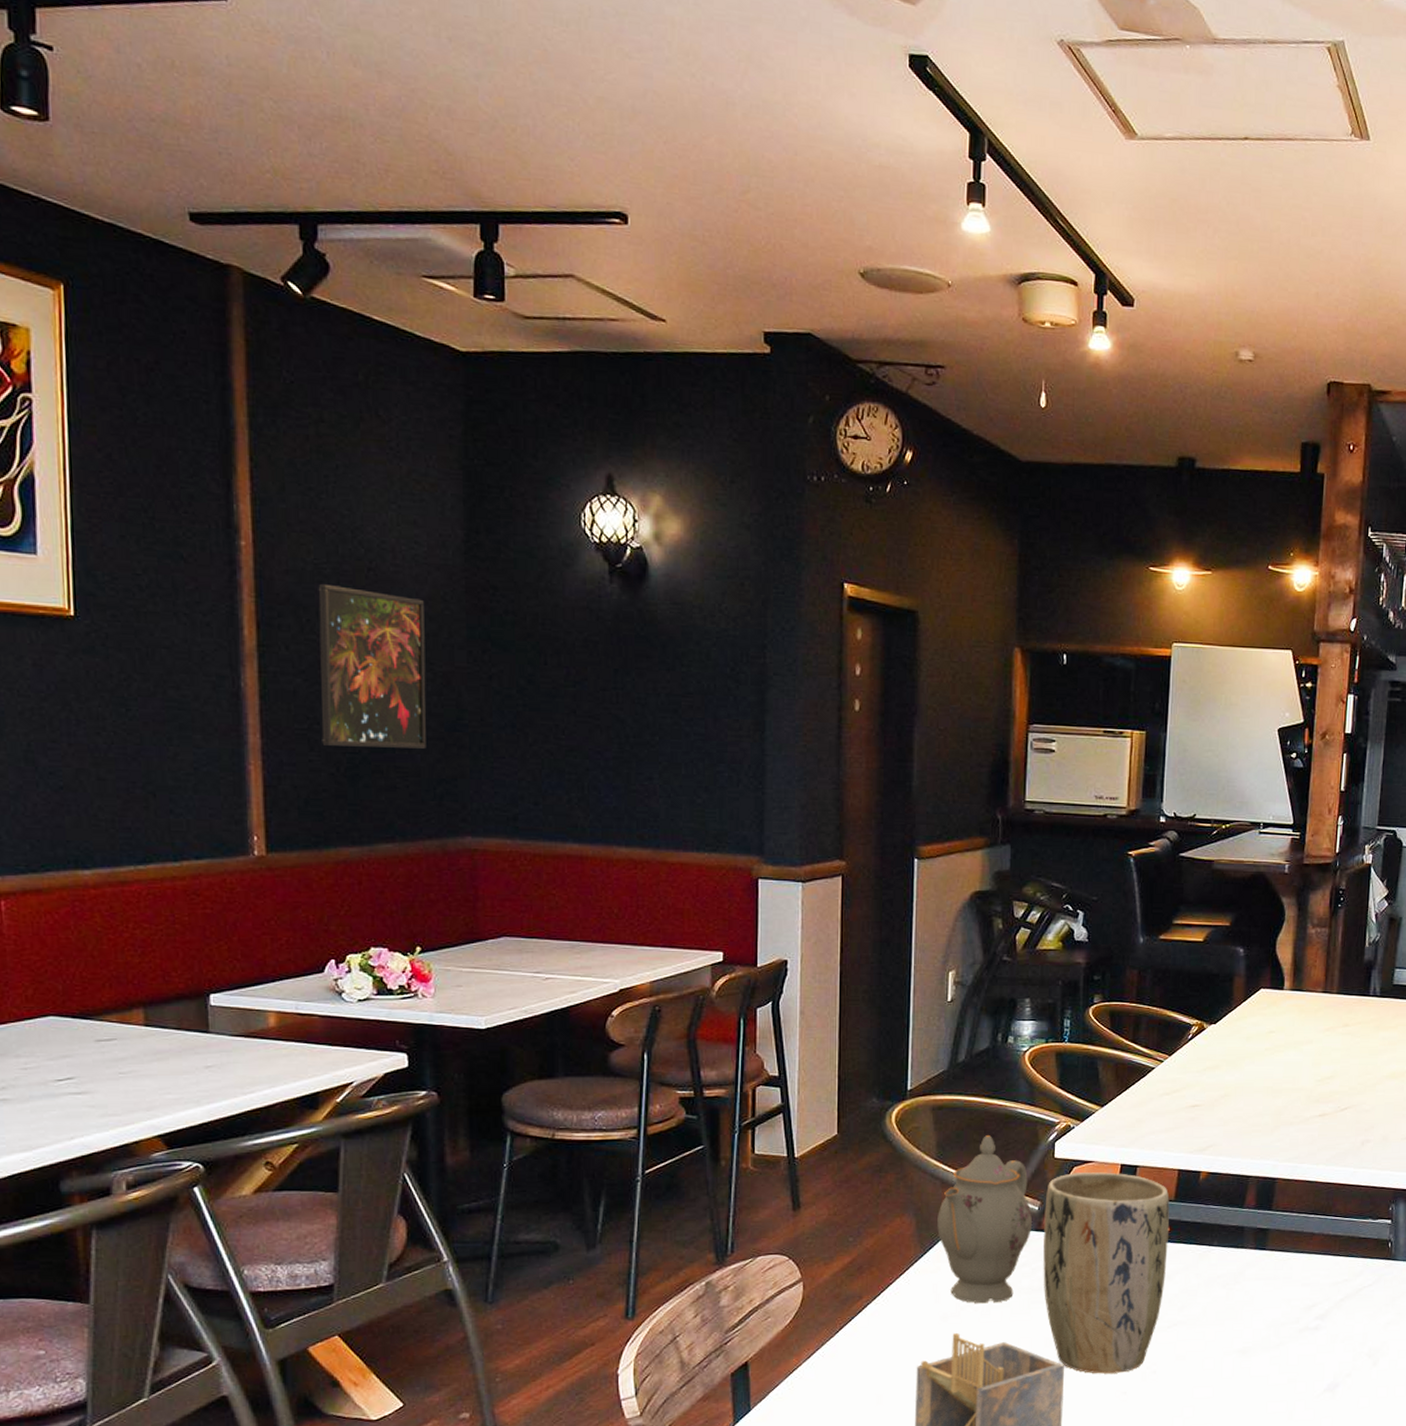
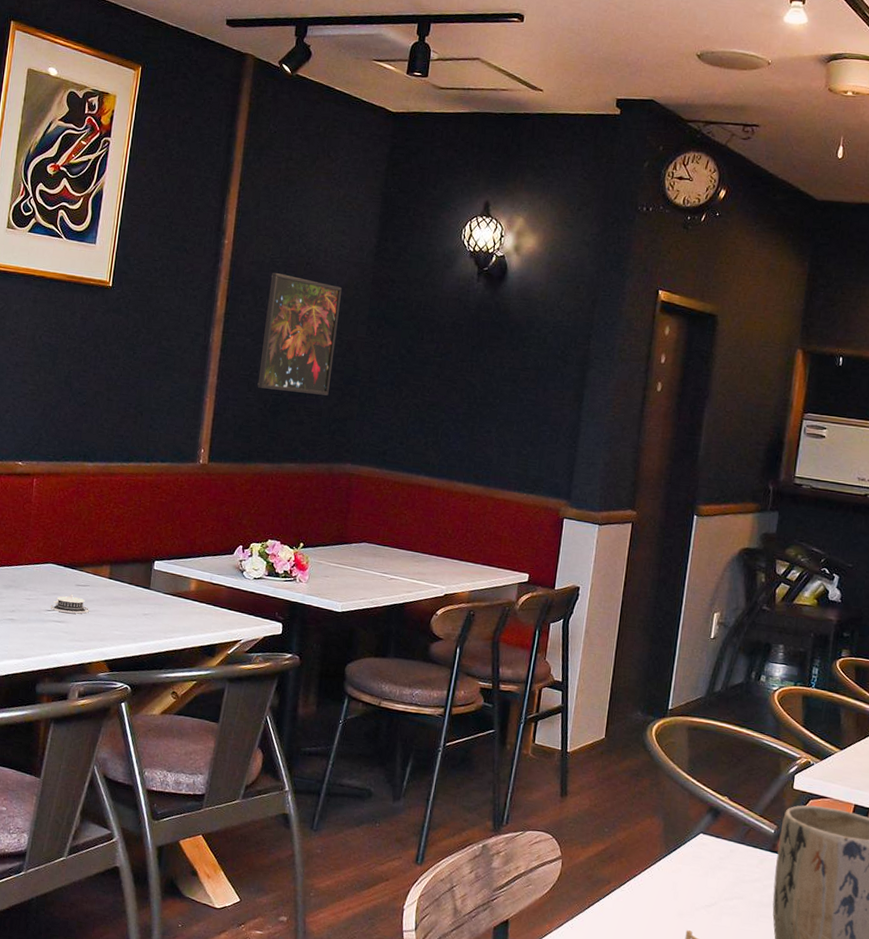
architectural model: none [60,1052,122,1079] -> present [50,593,89,614]
teapot: present [937,1135,1032,1304] -> none [682,759,768,910]

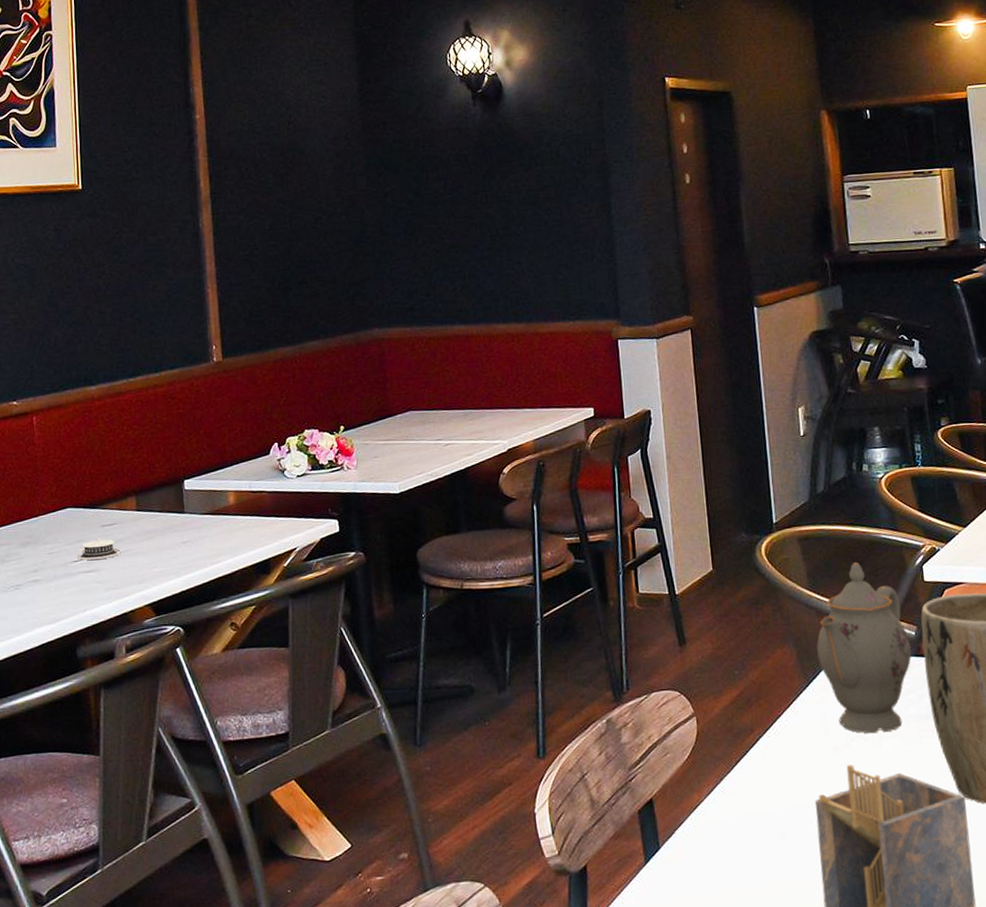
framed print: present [257,272,342,396] -> none [253,138,339,266]
teapot: none [682,759,768,910] -> present [816,562,912,734]

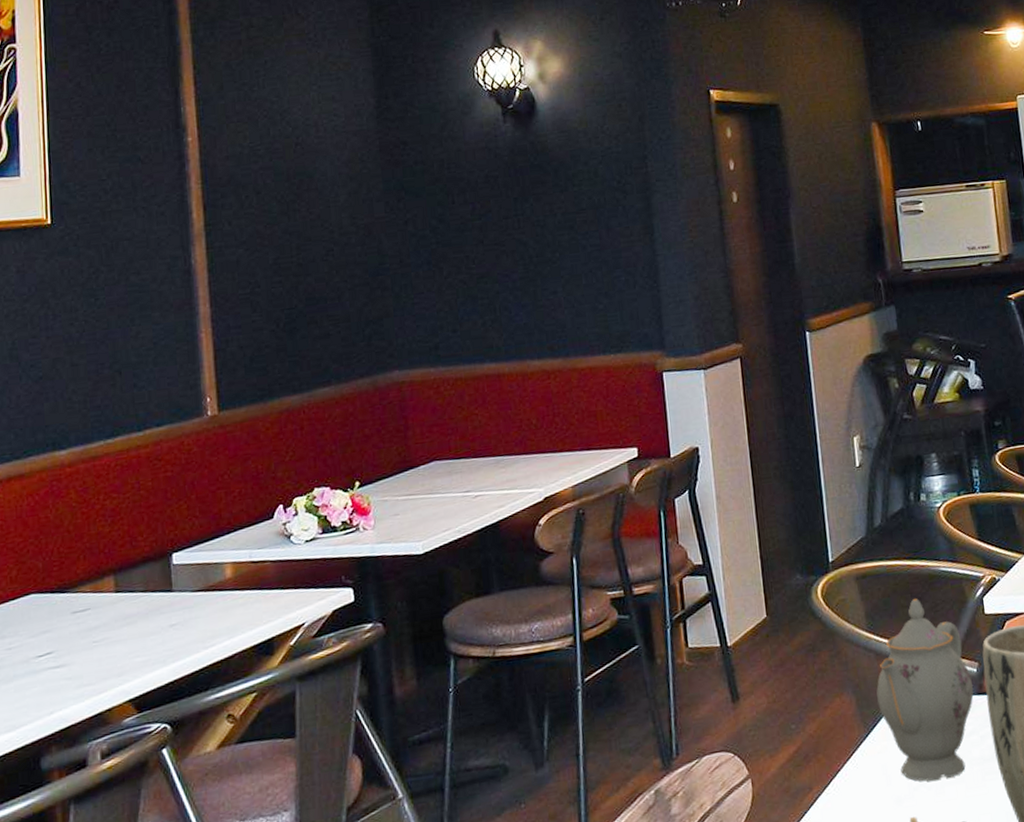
architectural model: present [76,536,121,560] -> none [41,624,96,655]

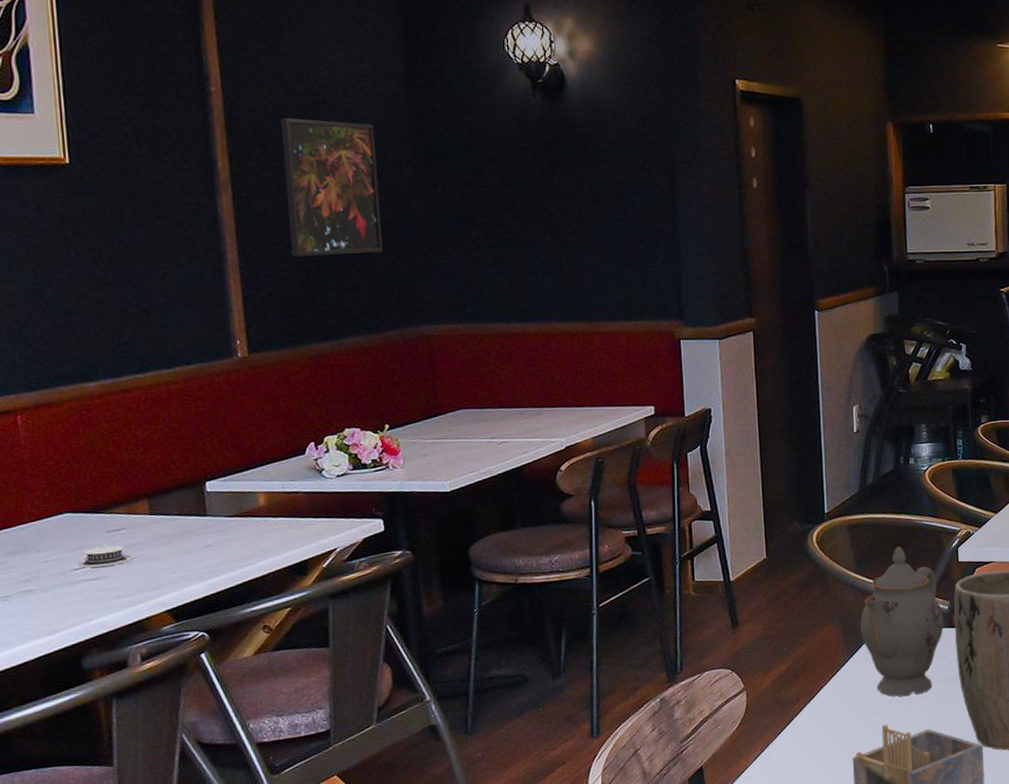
architectural model: none [41,624,96,655] -> present [77,542,132,568]
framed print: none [254,162,354,306] -> present [281,117,383,257]

